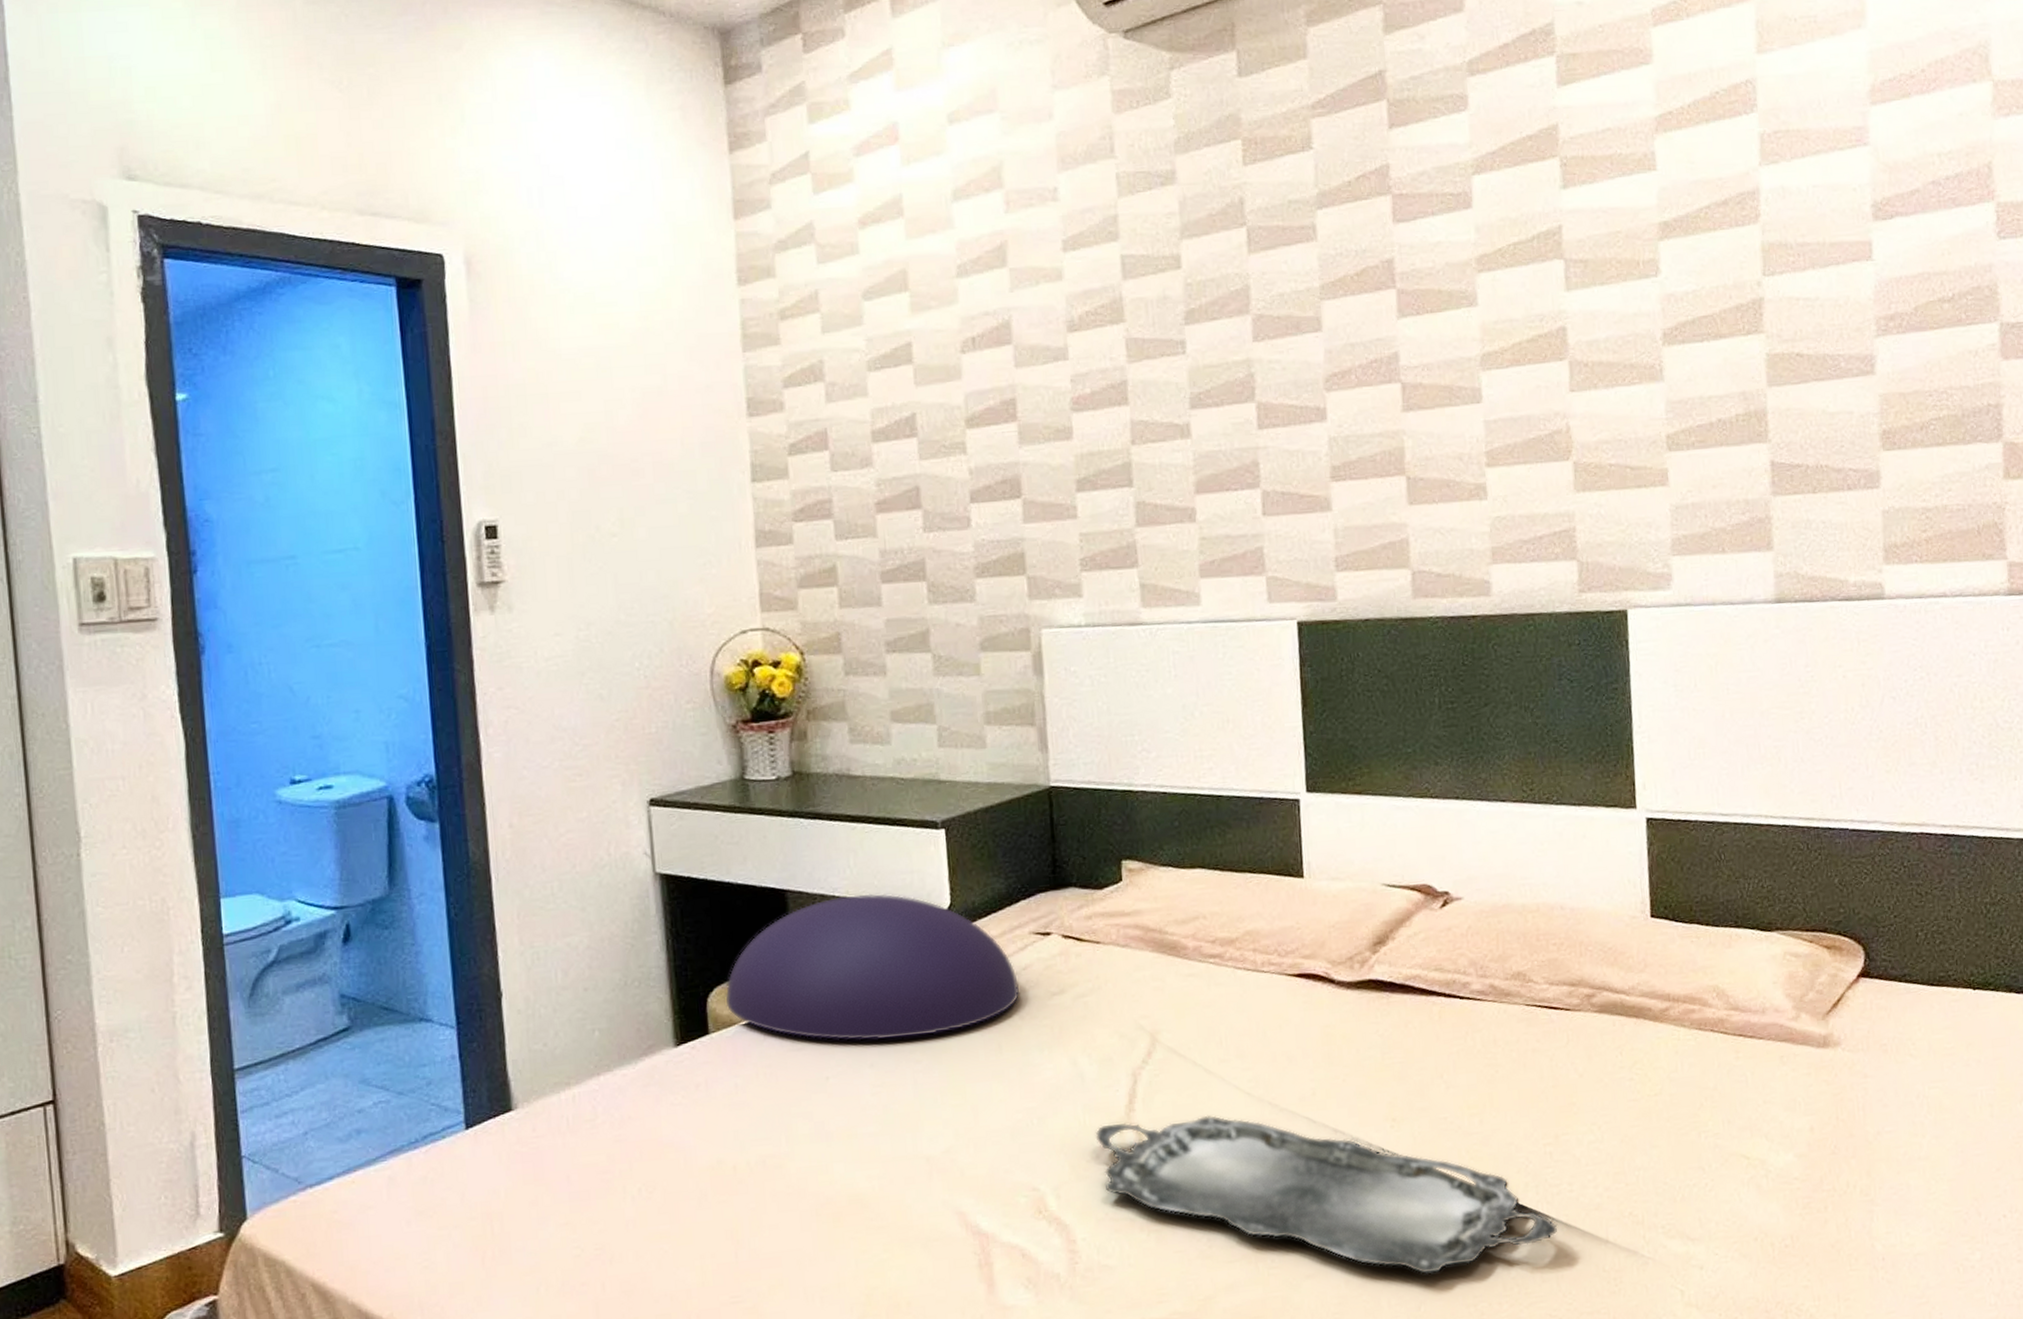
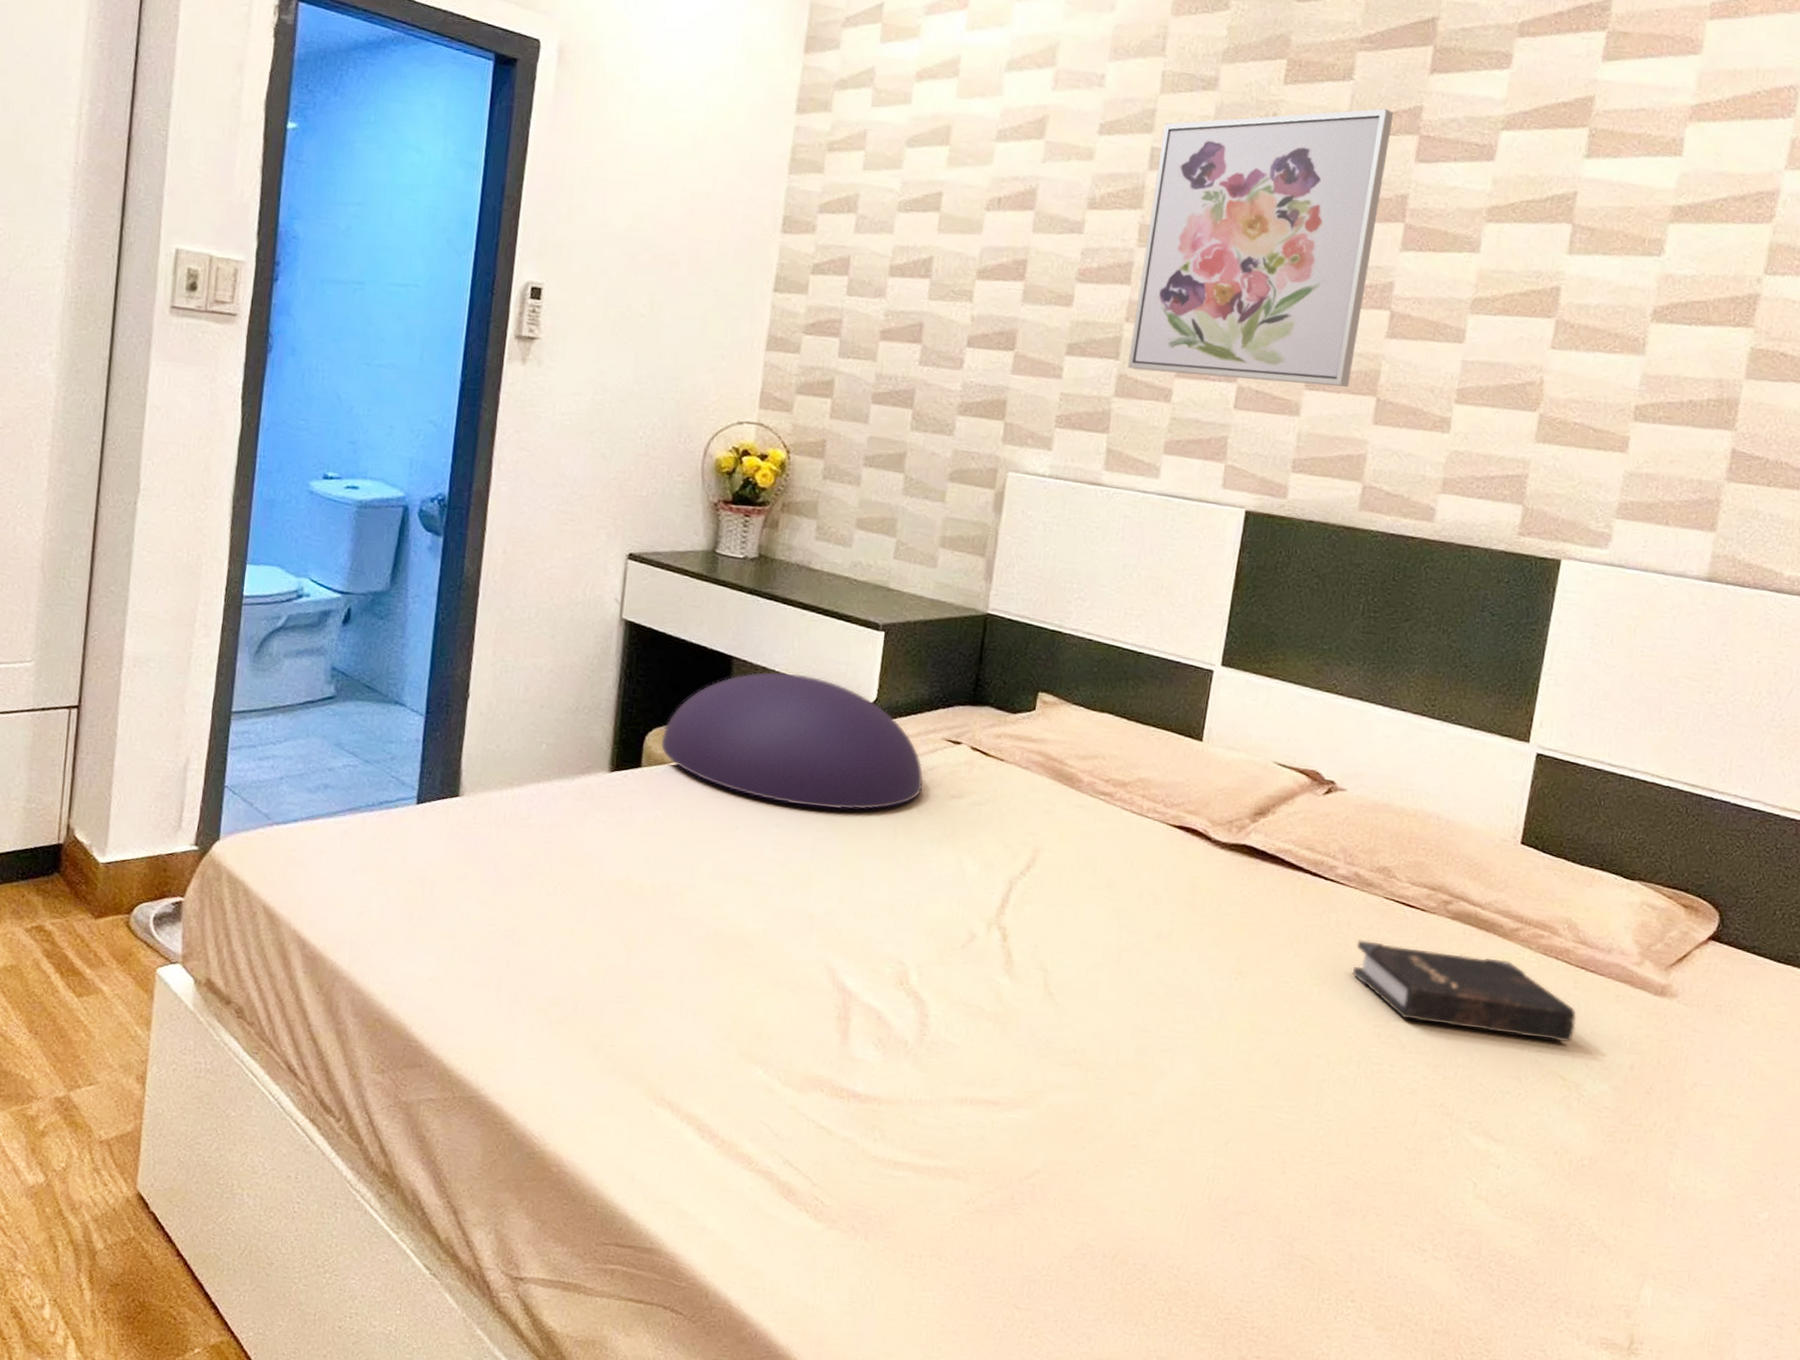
serving tray: present [1095,1115,1558,1274] -> none [964,920,1371,1117]
wall art: none [1129,172,1376,494] -> present [1127,108,1394,387]
hardback book: none [1507,1044,1747,1131] -> present [1352,940,1577,1042]

